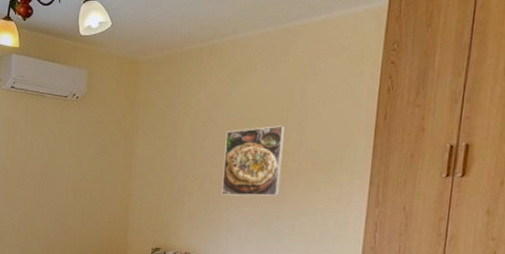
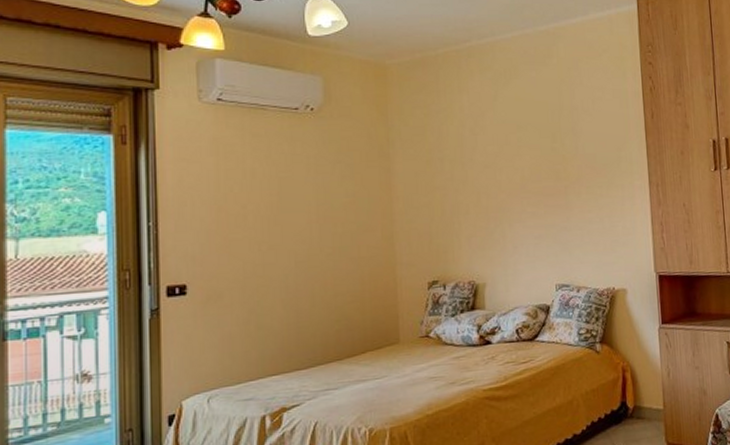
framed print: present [221,126,286,196] -> none [497,130,563,210]

